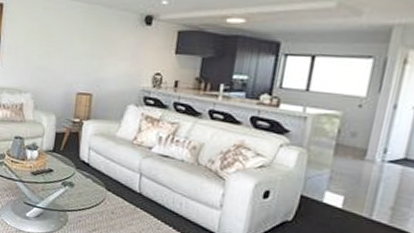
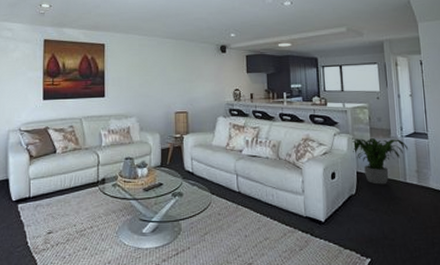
potted plant: none [302,152,388,217] -> present [352,137,409,185]

